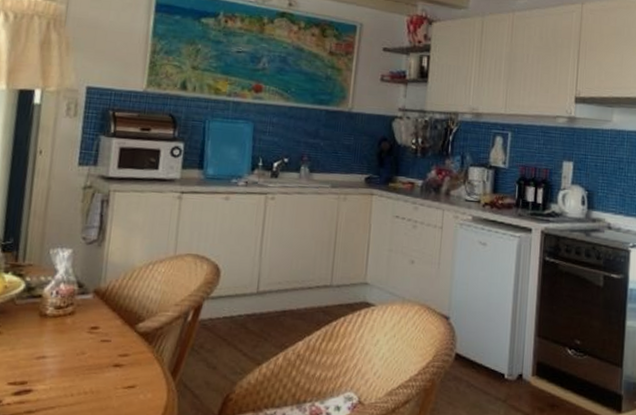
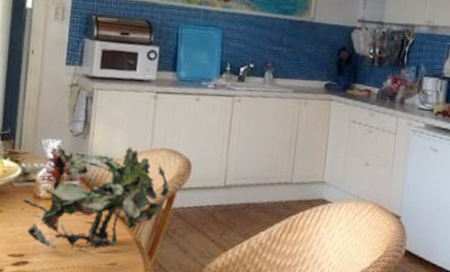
cut plant: none [22,247,196,374] -> present [19,138,169,250]

